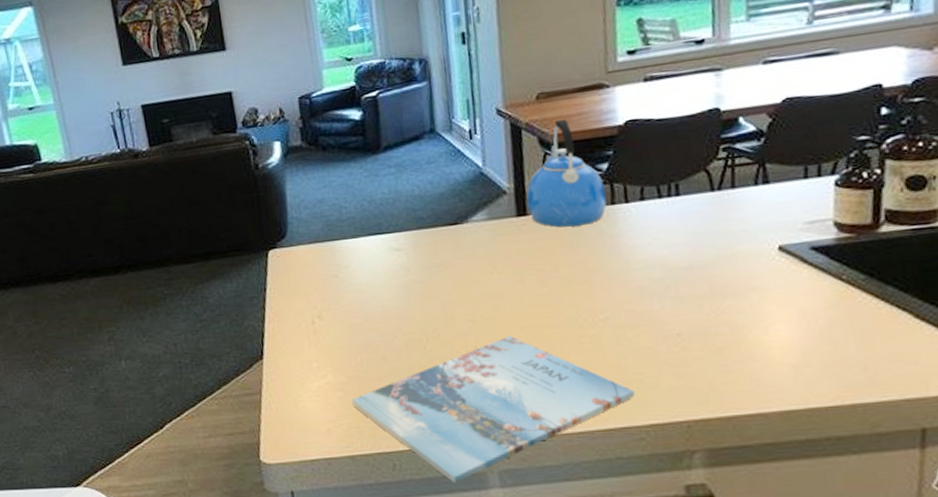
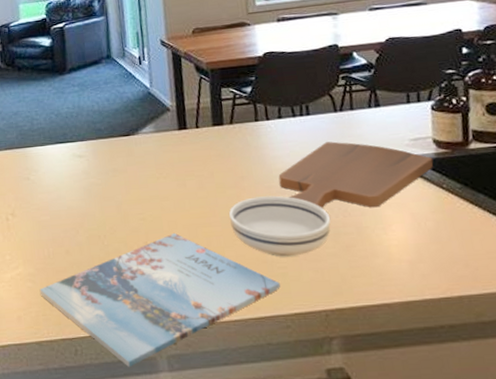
kettle: present [526,119,607,227] -> none [186,50,252,140]
bowl: none [575,291,700,362] -> present [228,195,331,257]
cutting board: none [637,227,832,305] -> present [278,141,434,208]

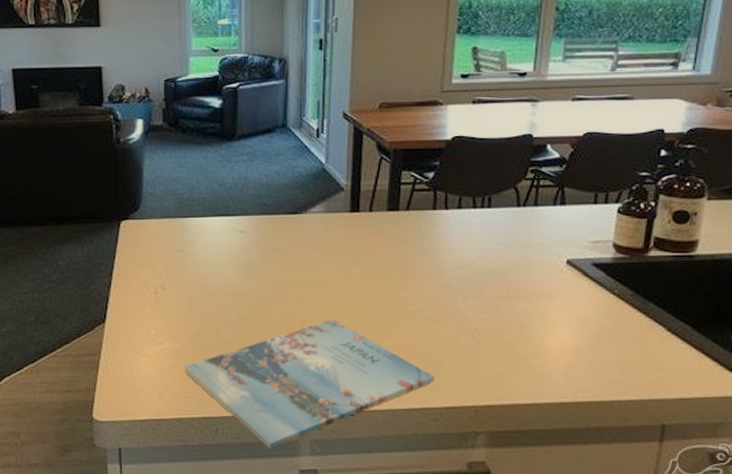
bowl: present [228,195,331,257] -> none [391,288,496,351]
cutting board: present [278,141,434,208] -> none [449,237,610,307]

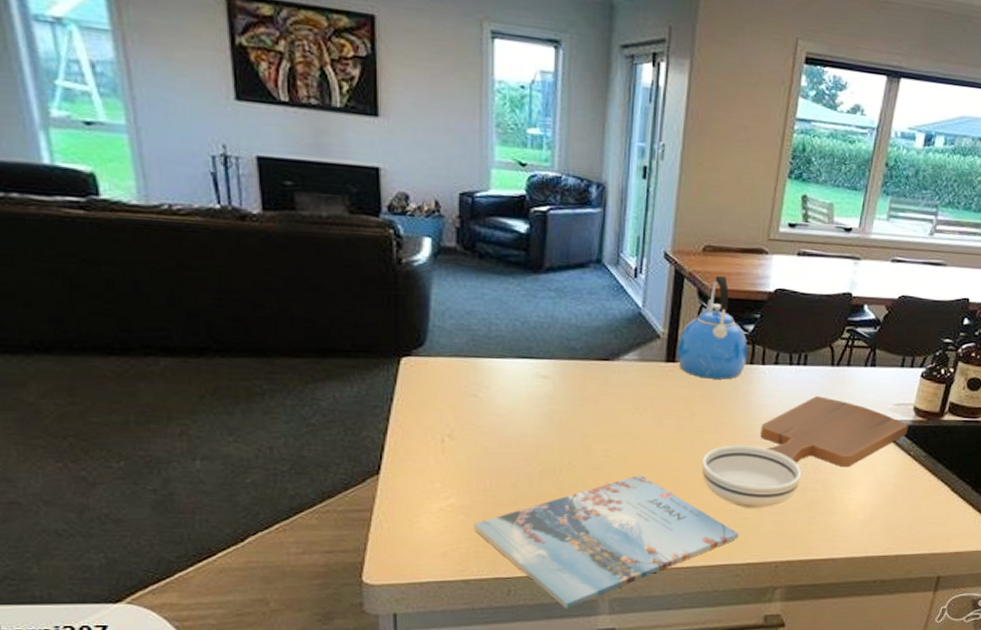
kettle: none [361,128,430,226] -> present [677,275,748,380]
bowl: none [391,288,496,351] -> present [701,445,802,508]
cutting board: none [449,237,610,307] -> present [760,396,909,466]

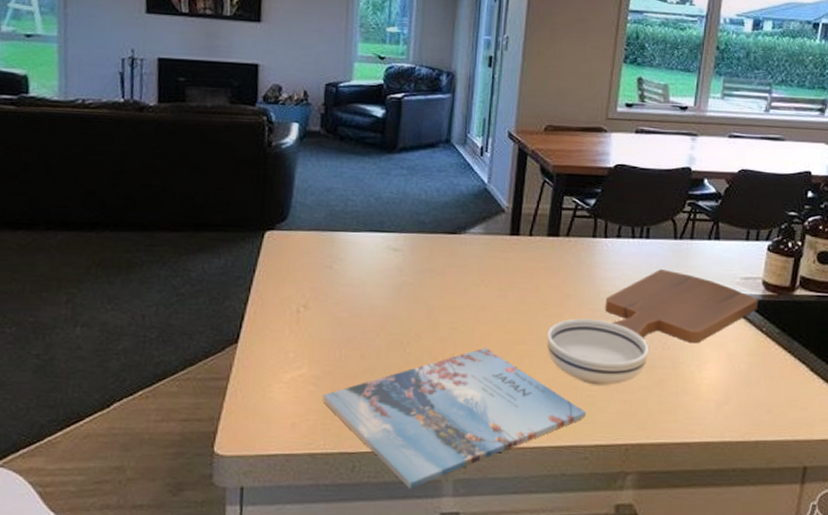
kettle: present [677,275,748,380] -> none [521,152,590,252]

